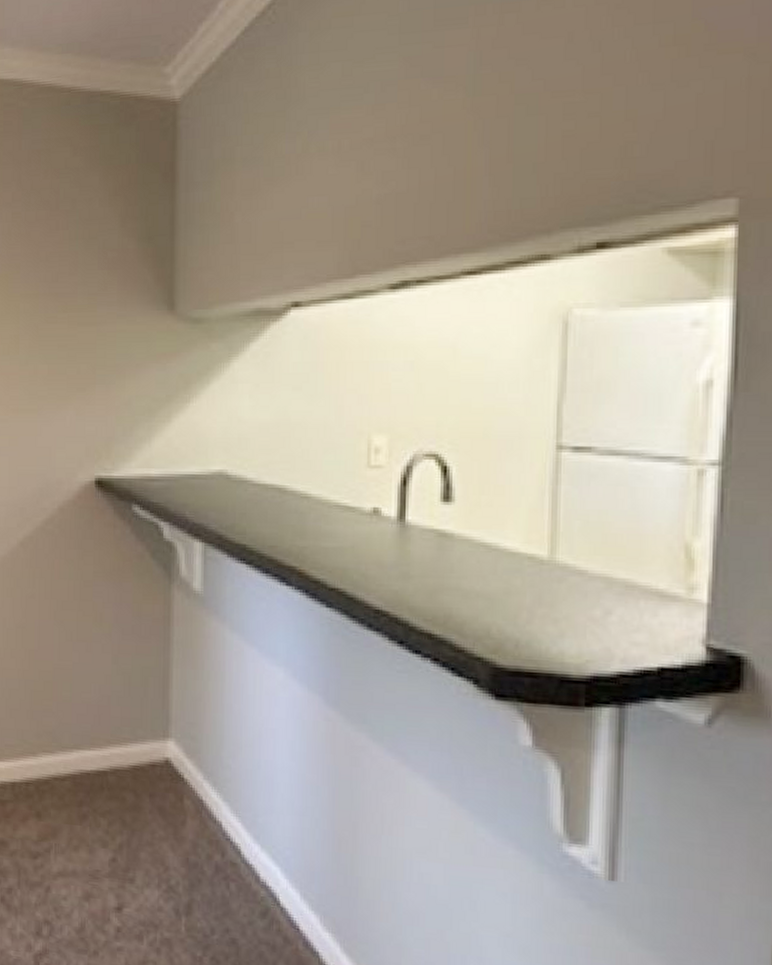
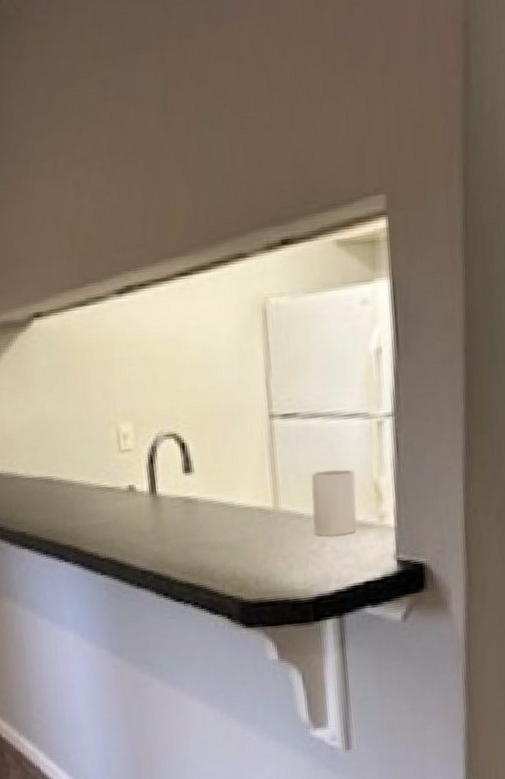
cup: none [597,520,661,606] -> present [311,469,357,537]

